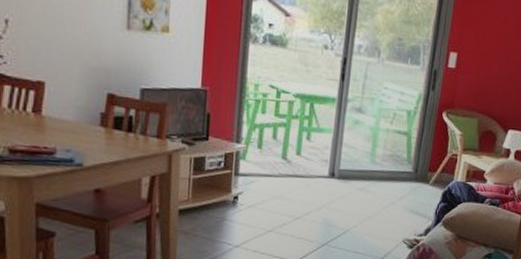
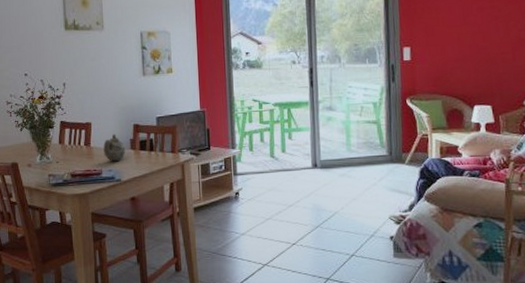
teapot: none [60,102,93,140] -> present [103,134,126,162]

